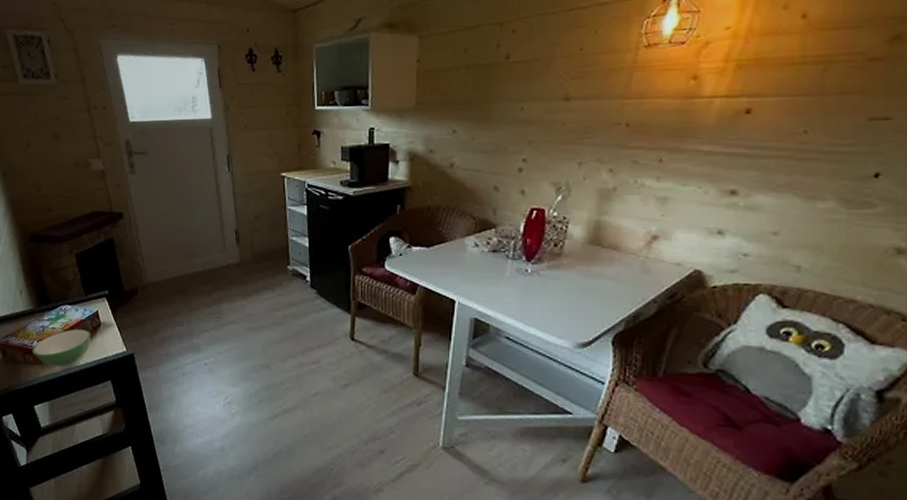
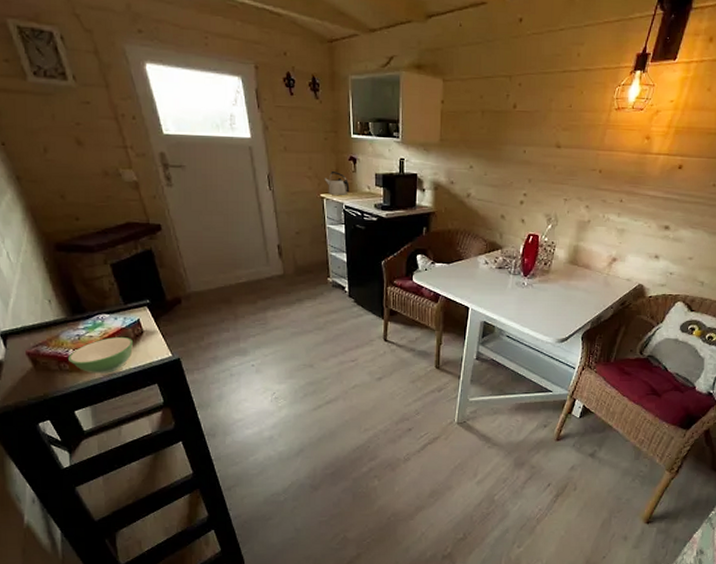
kettle: none [285,146,313,174] -> present [324,170,350,196]

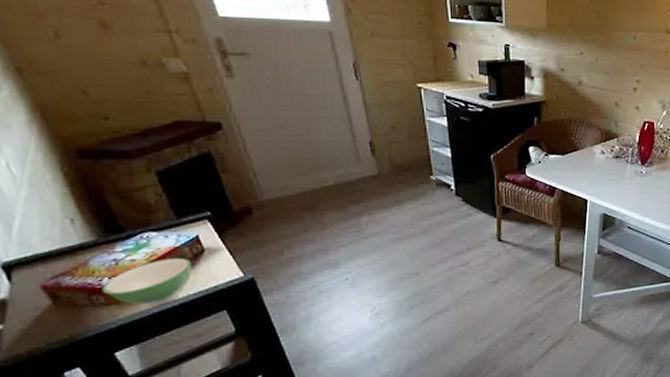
kettle: present [324,170,350,196] -> none [420,58,451,86]

